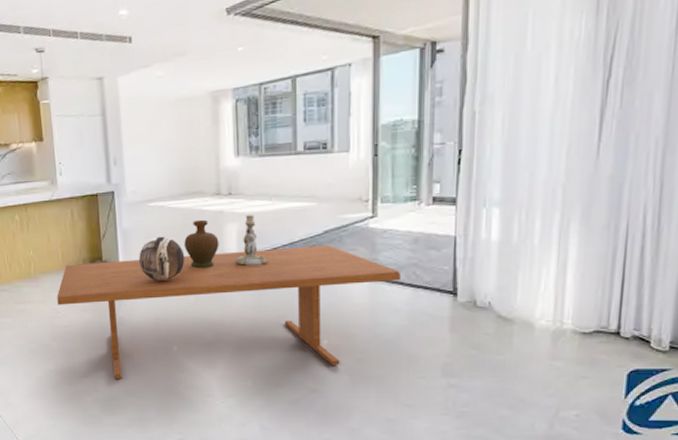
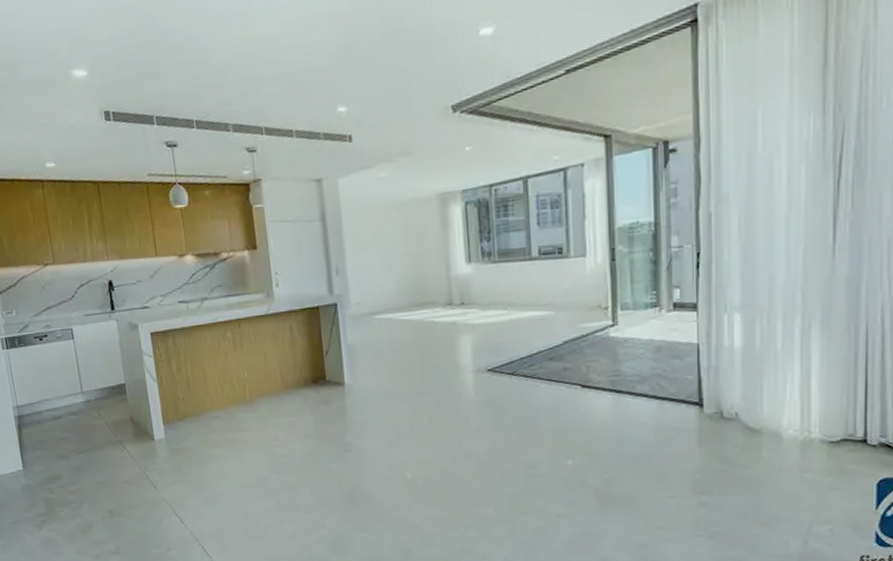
table: present [57,245,402,380] -> none [275,357,646,514]
decorative bowl: present [139,236,185,282] -> none [366,351,417,402]
decorative vase: present [184,219,219,269] -> none [415,332,453,387]
candlestick: present [235,215,270,267] -> none [471,326,508,383]

